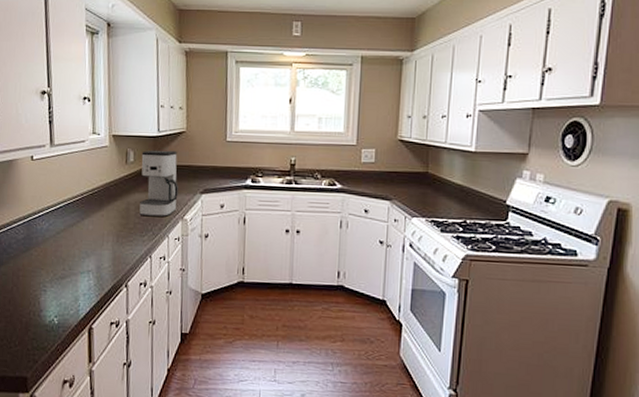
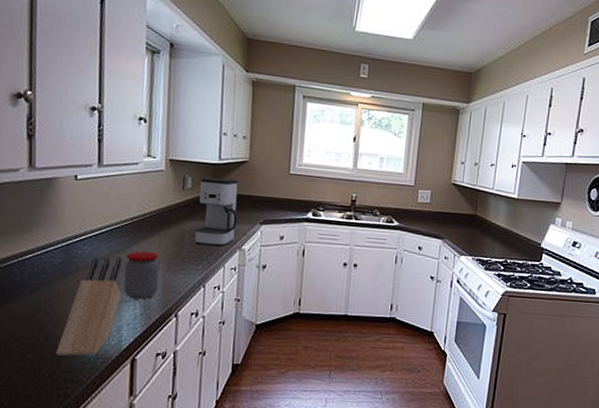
knife block: none [24,231,76,325] -> present [56,256,122,356]
jar: none [78,225,110,271] -> present [123,251,160,300]

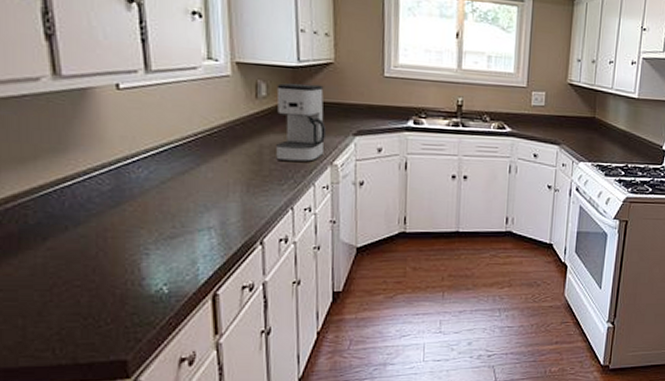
knife block: present [56,256,122,356] -> none [118,180,191,296]
jar: present [123,251,160,300] -> none [192,172,237,227]

